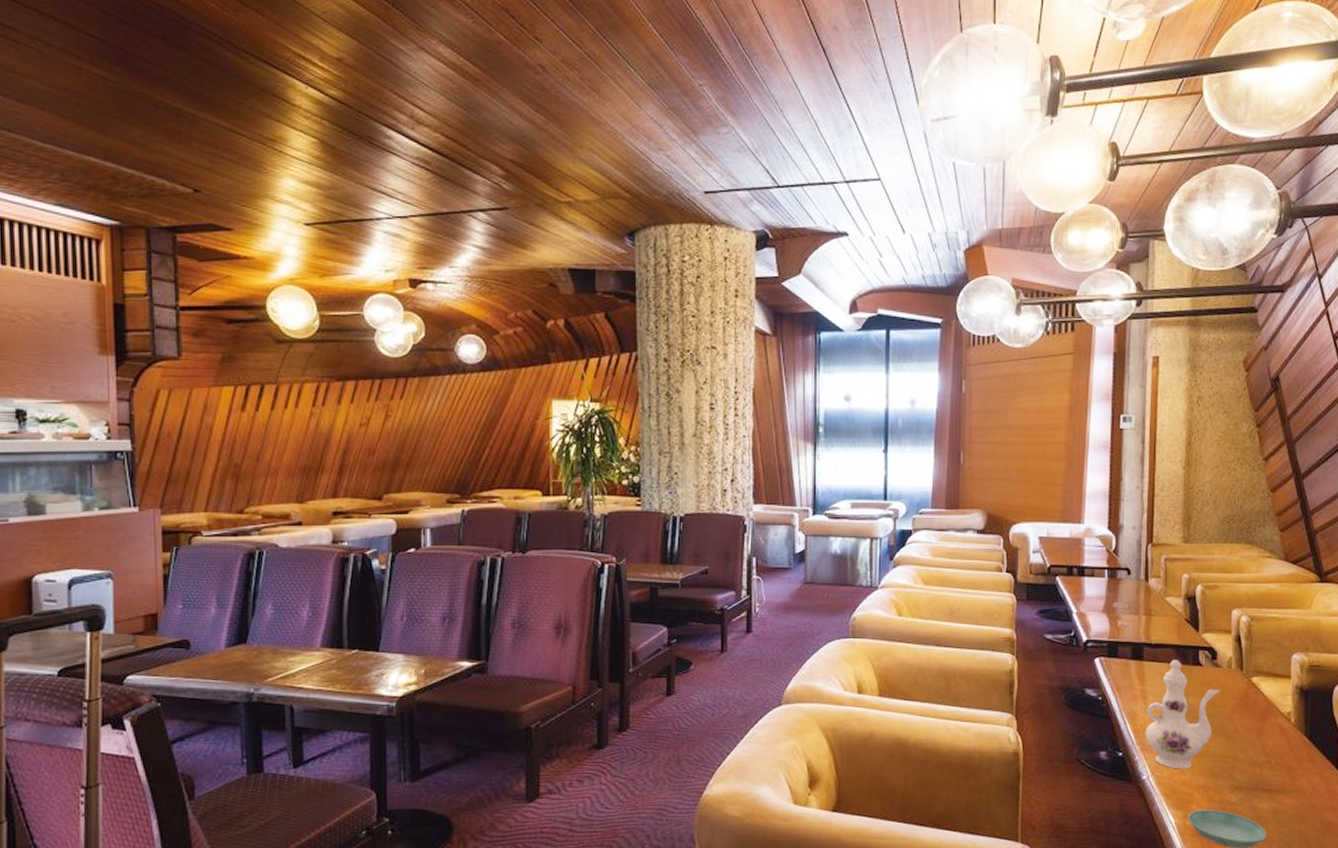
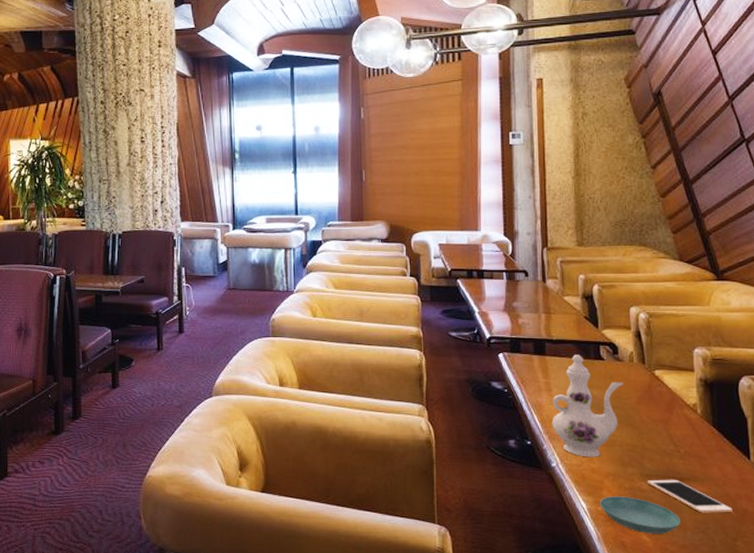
cell phone: none [1237,791,1318,826] -> present [648,479,733,513]

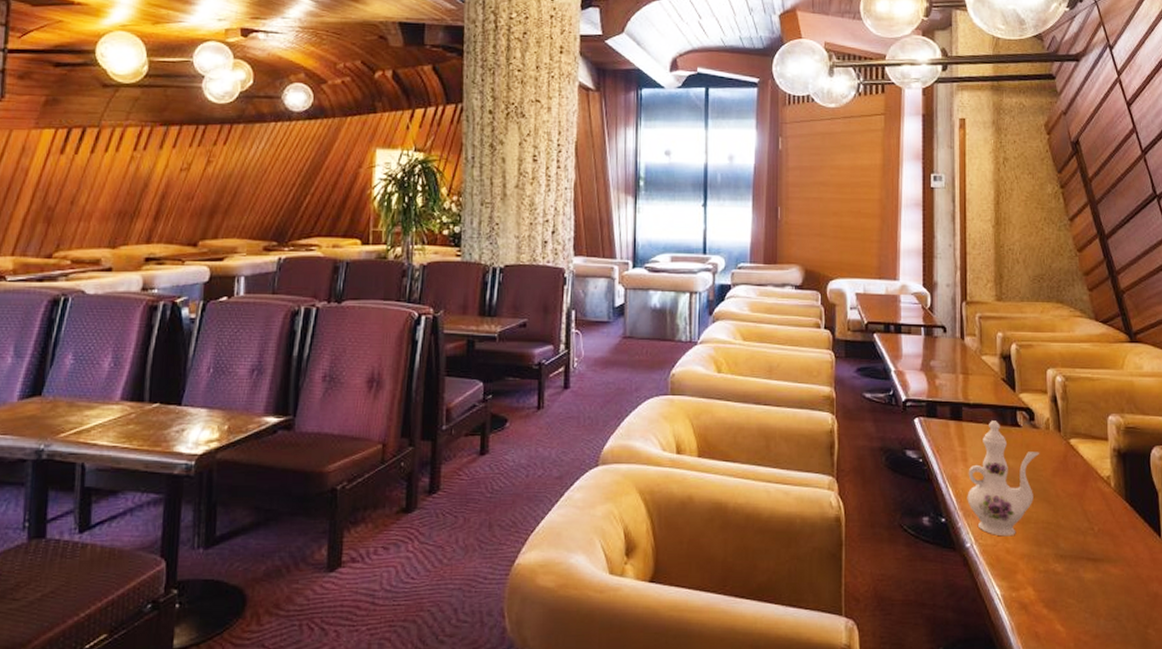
saucer: present [599,496,681,534] -> none [1013,580,1094,623]
cell phone: present [648,479,733,513] -> none [1062,560,1144,598]

